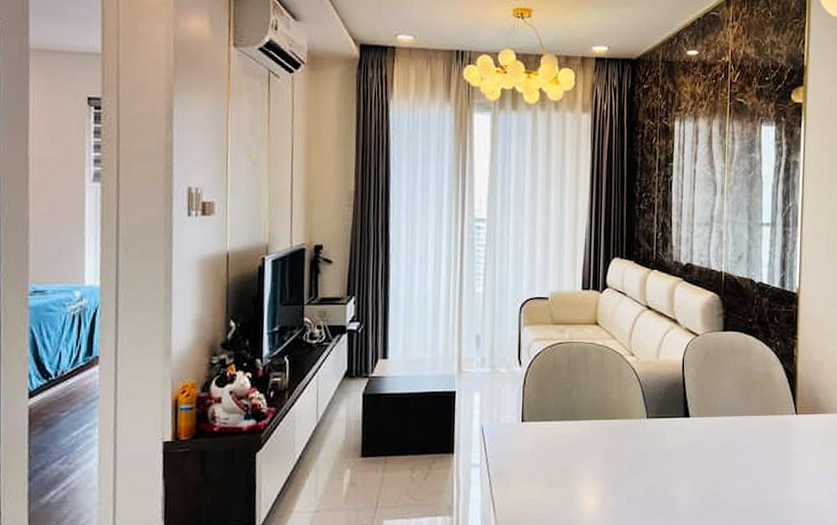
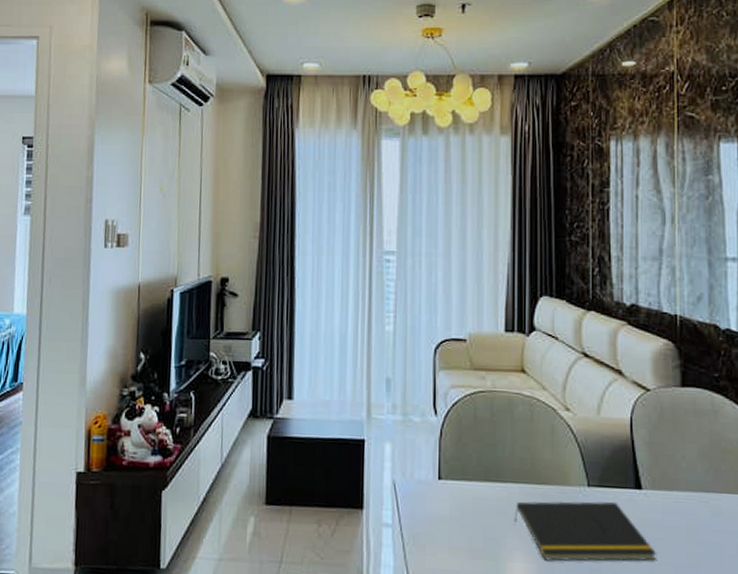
notepad: none [586,430,699,483] -> present [514,501,657,561]

